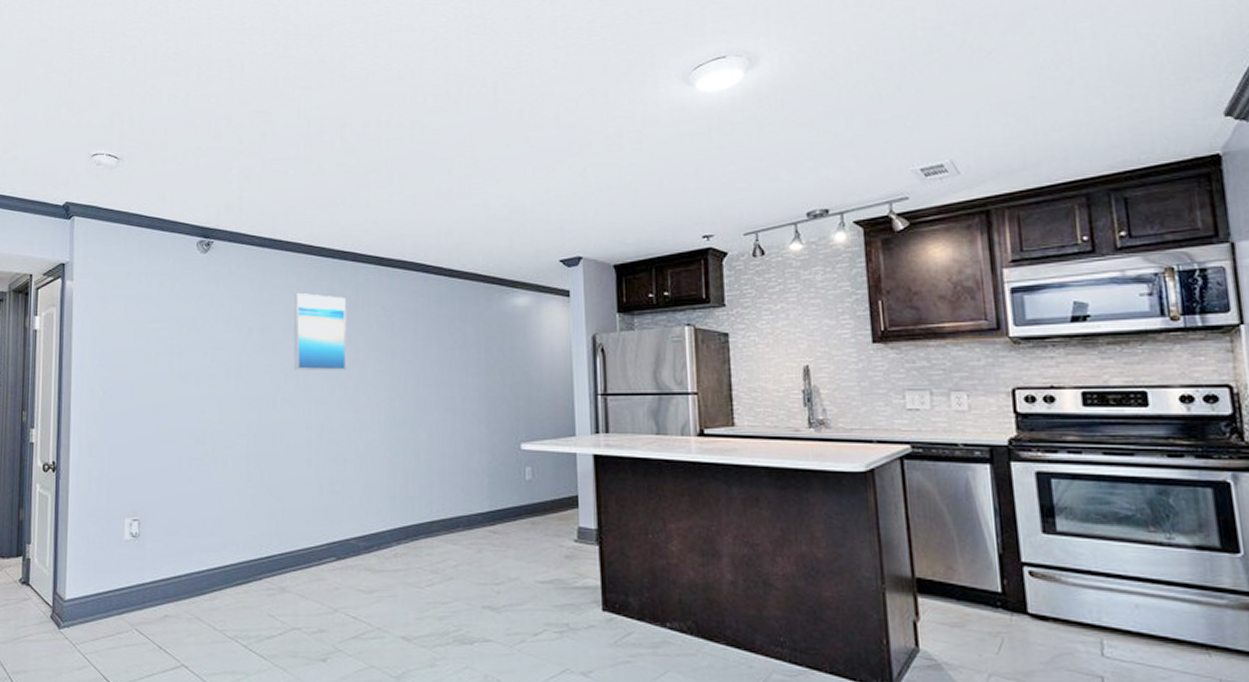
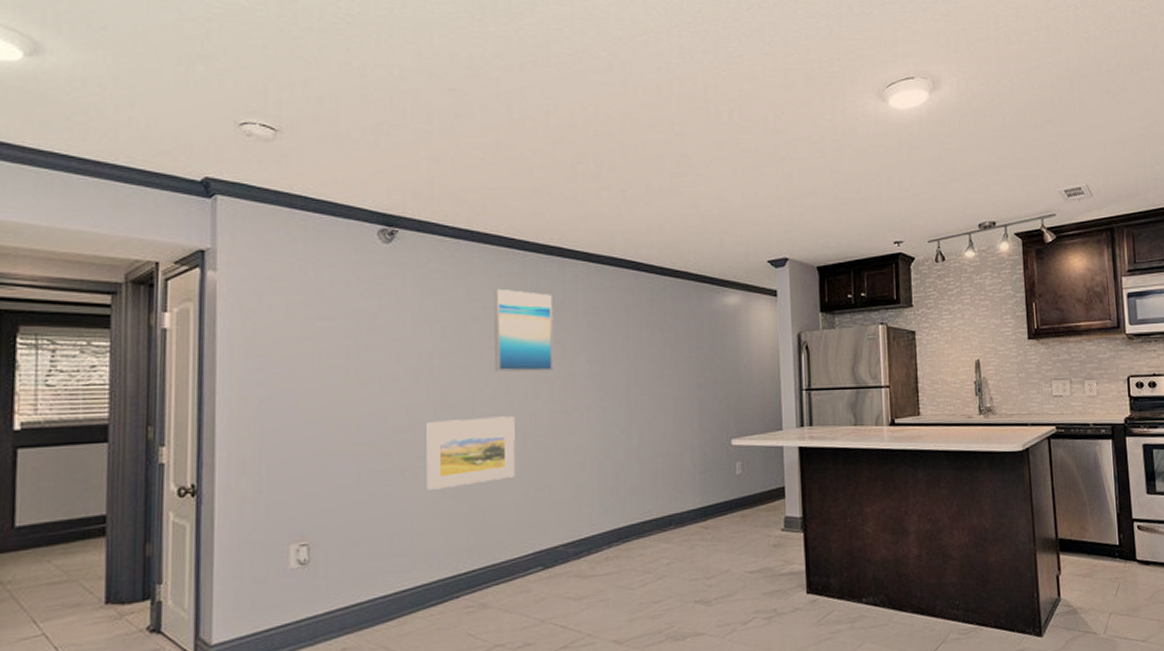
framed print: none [235,412,311,478] -> present [426,416,515,490]

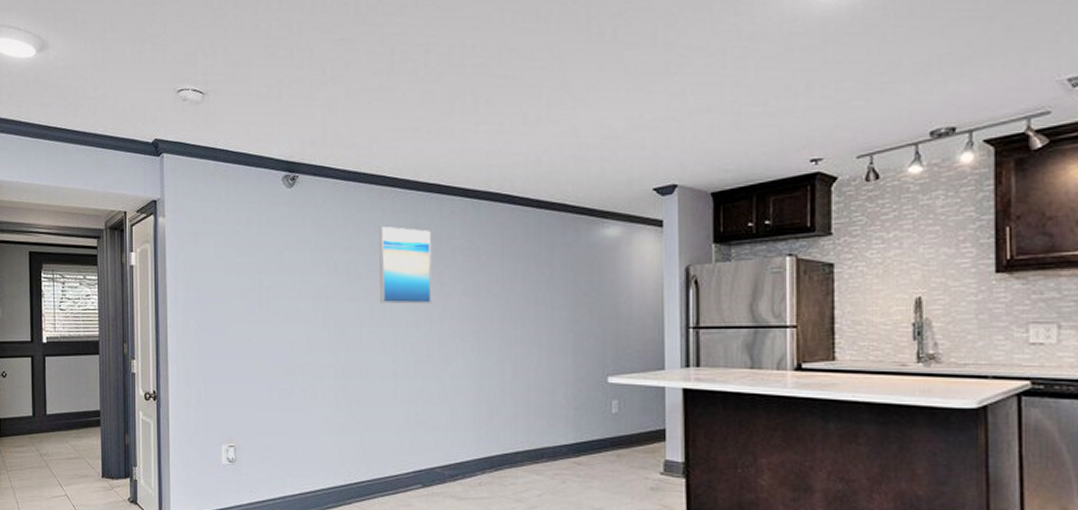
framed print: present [426,416,515,490] -> none [323,345,398,408]

